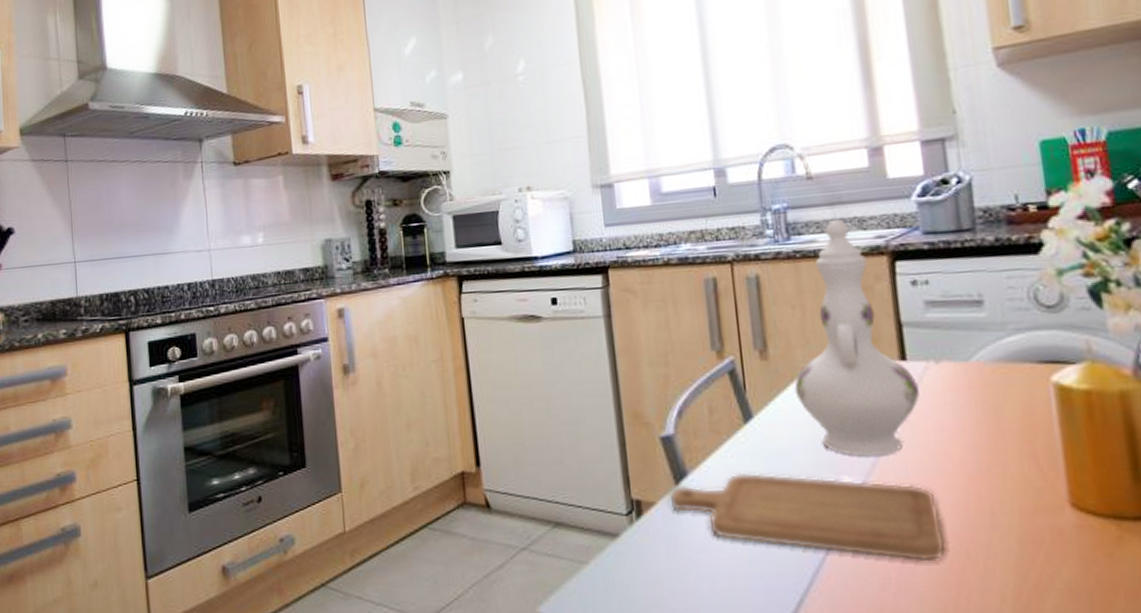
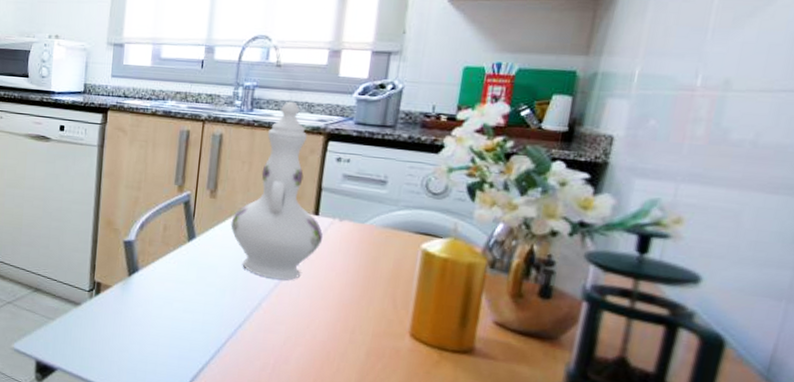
chopping board: present [669,472,946,562] -> none [122,275,316,358]

